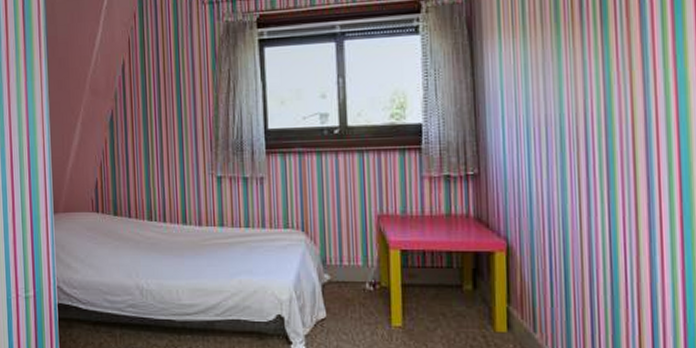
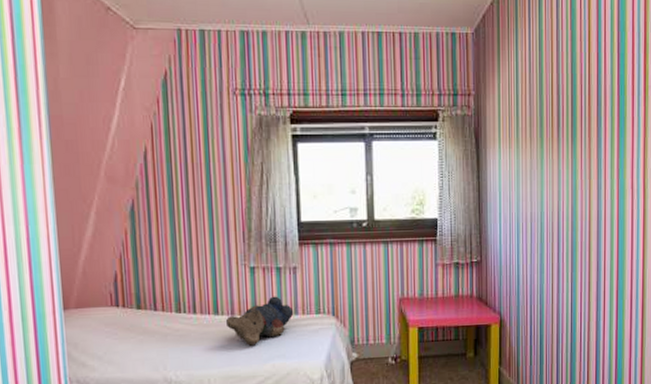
teddy bear: none [194,207,261,258] -> present [226,296,294,346]

